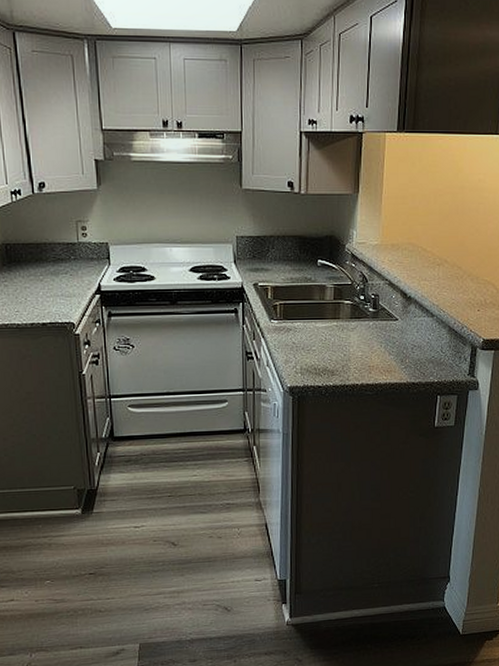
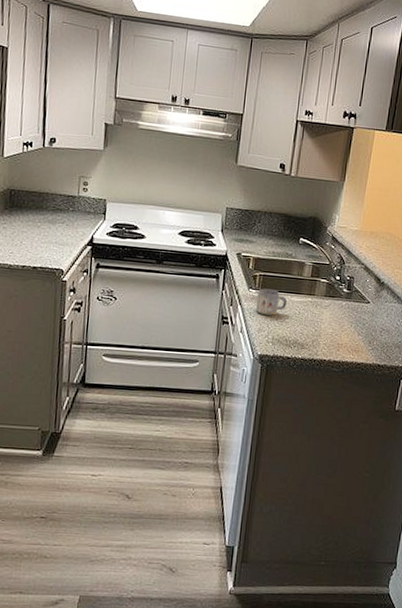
mug: none [279,317,311,345] -> present [255,288,287,315]

